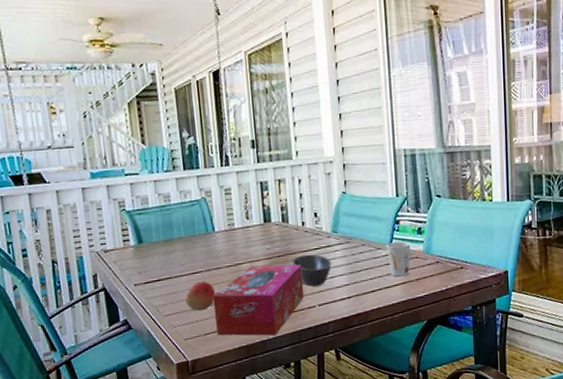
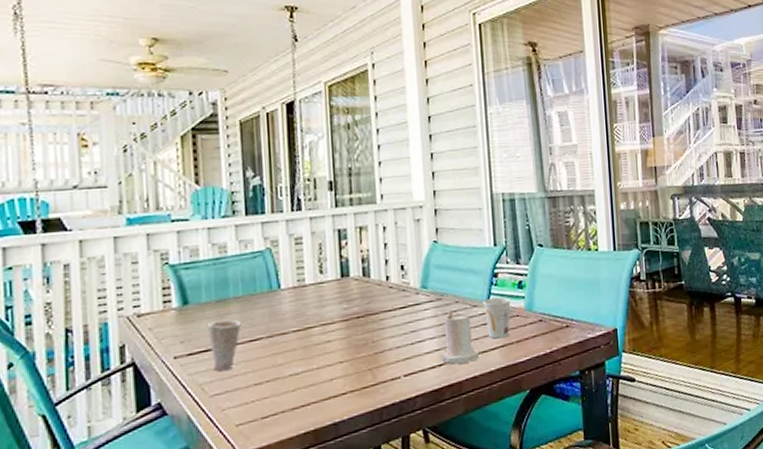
cup: none [159,256,185,297] -> present [208,319,242,372]
fruit: present [185,281,216,311] -> none [239,350,279,389]
tissue box: present [213,264,304,336] -> none [275,326,387,418]
bowl: present [292,254,332,287] -> none [373,314,421,353]
candle: none [350,252,383,297] -> present [441,311,479,364]

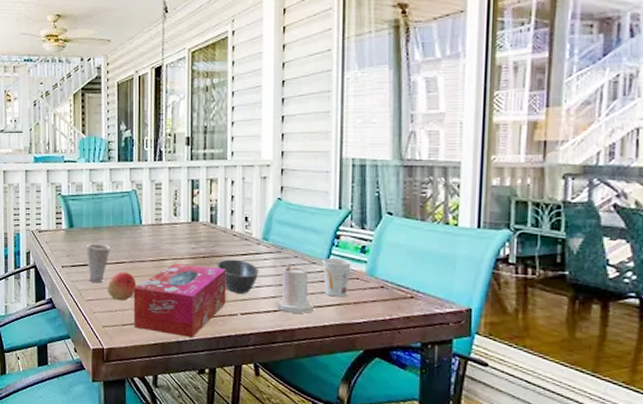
fruit: none [239,350,279,389] -> present [107,271,137,301]
tissue box: none [275,326,387,418] -> present [134,263,227,337]
bowl: none [373,314,421,353] -> present [217,259,259,294]

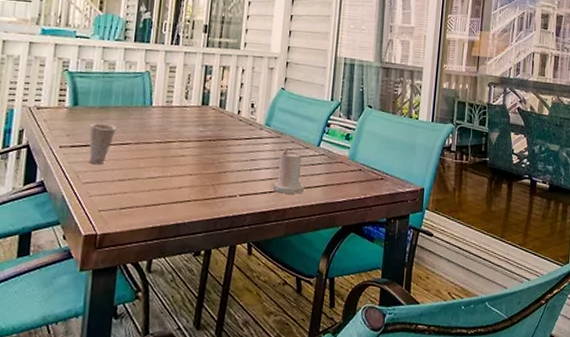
fruit: present [107,271,137,301] -> none [108,153,140,184]
tissue box: present [134,263,227,337] -> none [133,146,230,219]
bowl: present [217,259,259,294] -> none [221,142,260,176]
cup: present [322,258,351,297] -> none [314,144,338,179]

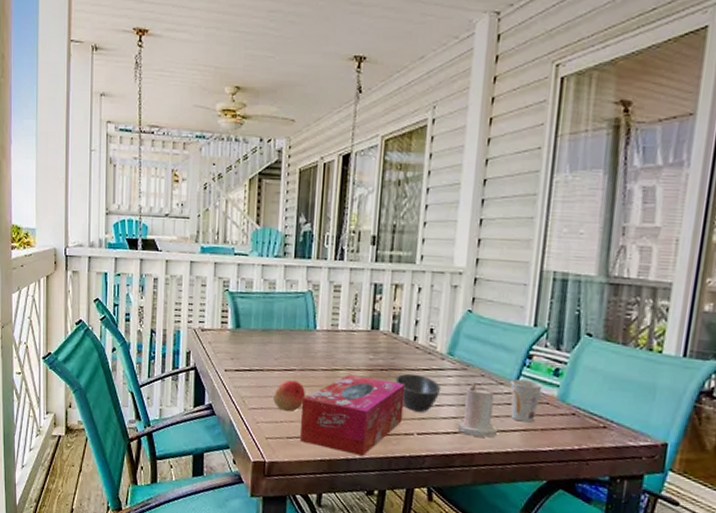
cup: present [89,123,117,165] -> none [253,346,280,391]
fruit: none [108,153,140,184] -> present [273,380,306,412]
tissue box: none [133,146,230,219] -> present [300,374,406,456]
bowl: none [221,142,260,176] -> present [395,373,442,412]
cup: none [314,144,338,179] -> present [510,379,543,423]

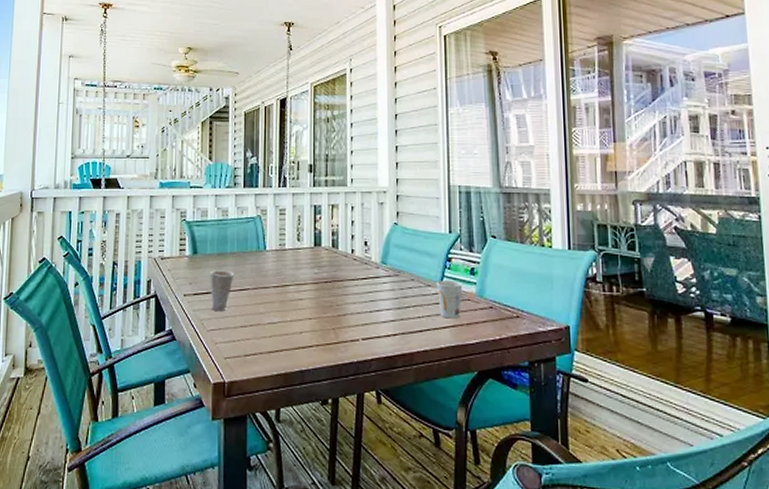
cup: none [253,346,280,391] -> present [210,270,235,312]
fruit: present [273,380,306,412] -> none [230,299,260,330]
tissue box: present [300,374,406,456] -> none [257,289,348,366]
bowl: present [395,373,442,412] -> none [339,283,379,318]
candle: present [457,383,497,438] -> none [396,287,430,336]

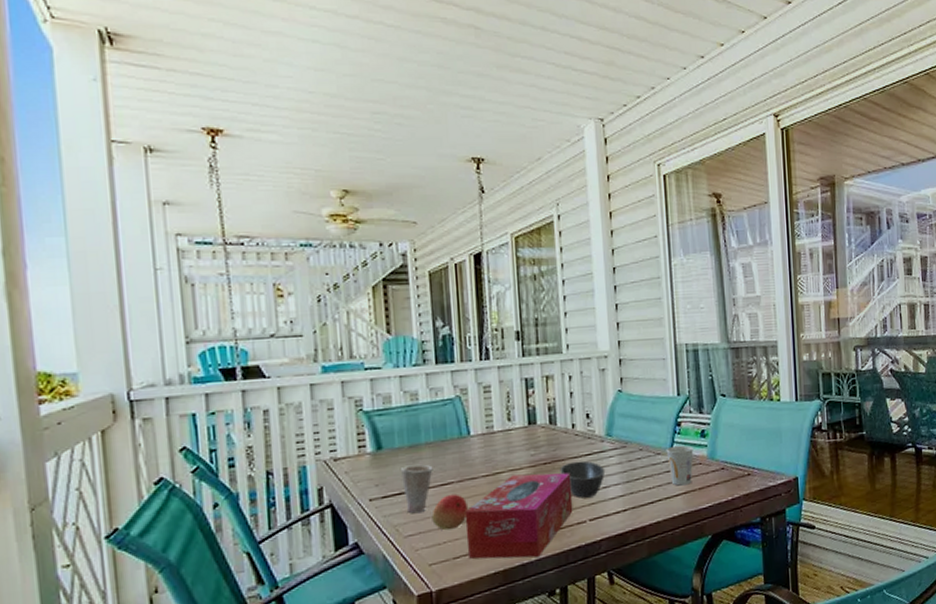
fruit: none [230,299,260,330] -> present [431,494,469,531]
tissue box: none [257,289,348,366] -> present [466,472,573,559]
bowl: none [339,283,379,318] -> present [560,460,606,498]

